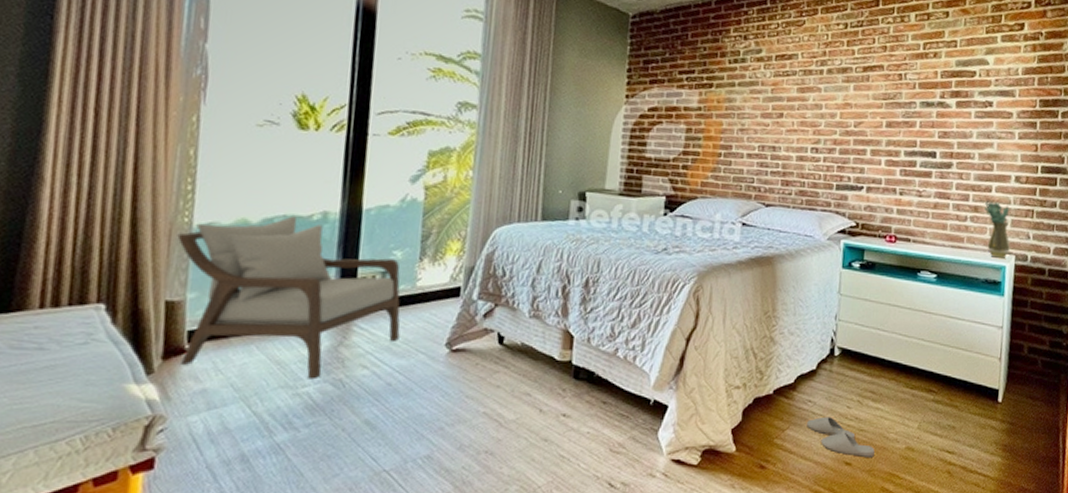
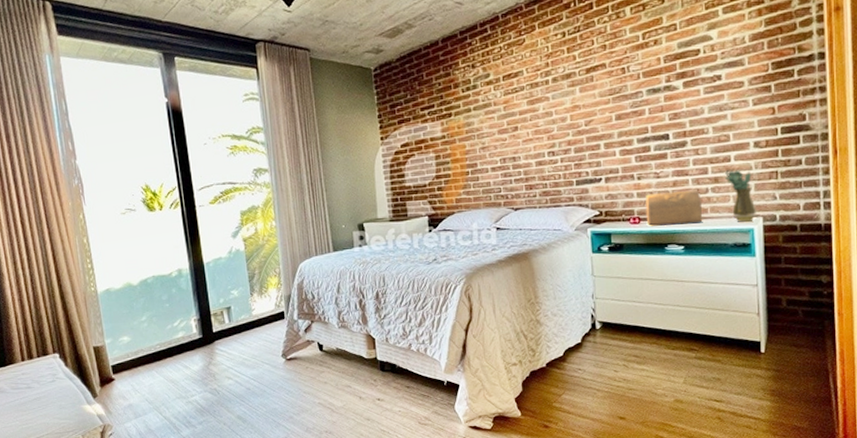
armchair: present [177,215,400,380] -> none [90,275,249,391]
slippers: present [807,416,875,457] -> none [580,380,645,412]
decorative box: none [902,212,960,252] -> present [646,190,703,226]

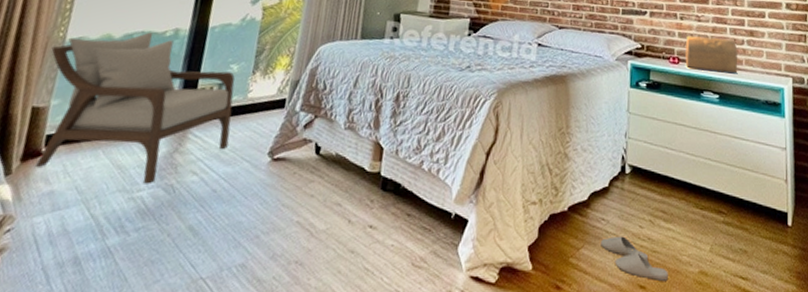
armchair: none [90,275,249,391] -> present [36,32,235,184]
slippers: none [580,380,645,412] -> present [601,235,668,281]
vase: present [725,169,756,222] -> none [760,25,787,81]

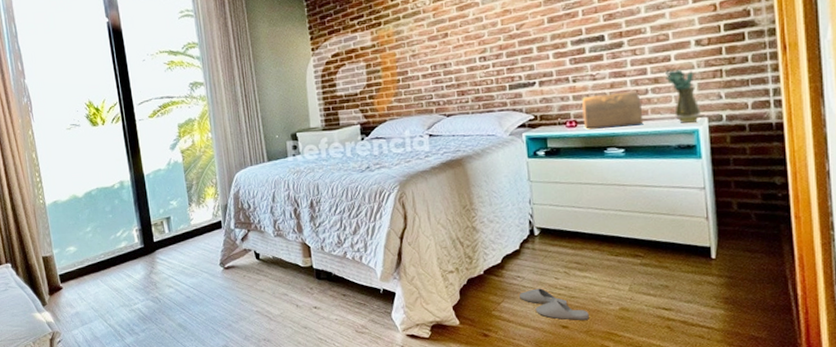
armchair: present [36,32,235,184] -> none [39,187,188,299]
vase: none [760,25,787,81] -> present [665,68,701,123]

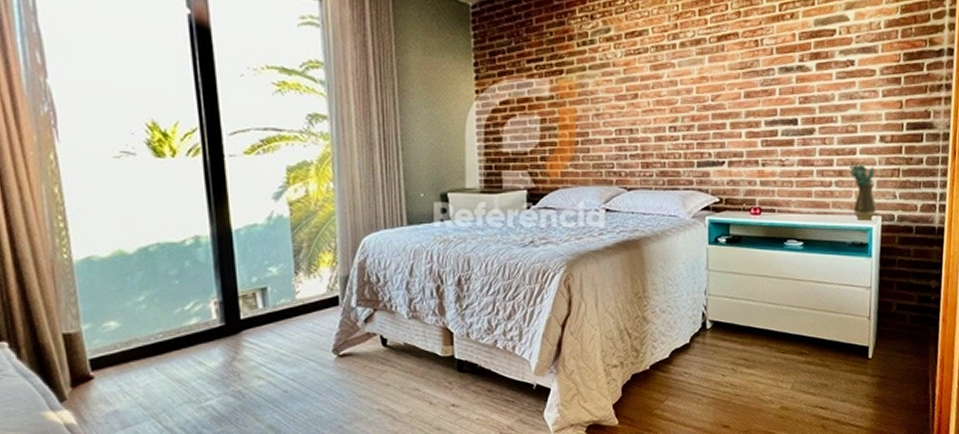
slippers: present [519,288,589,320] -> none [684,385,751,419]
decorative box: present [582,91,644,129] -> none [767,182,825,219]

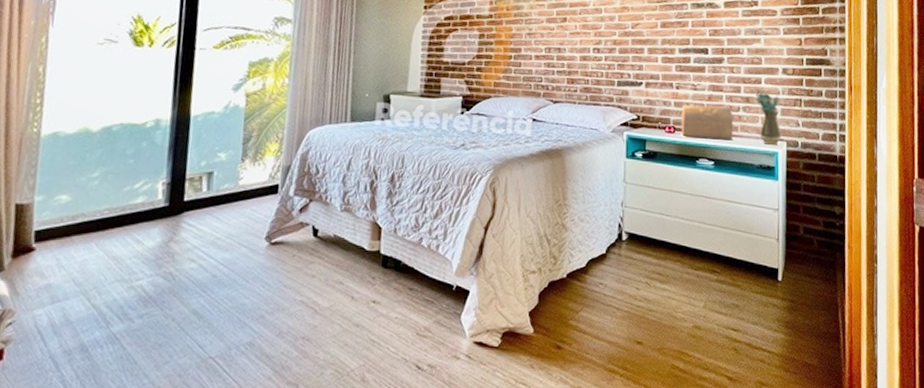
decorative box: none [767,182,825,219] -> present [681,104,734,141]

